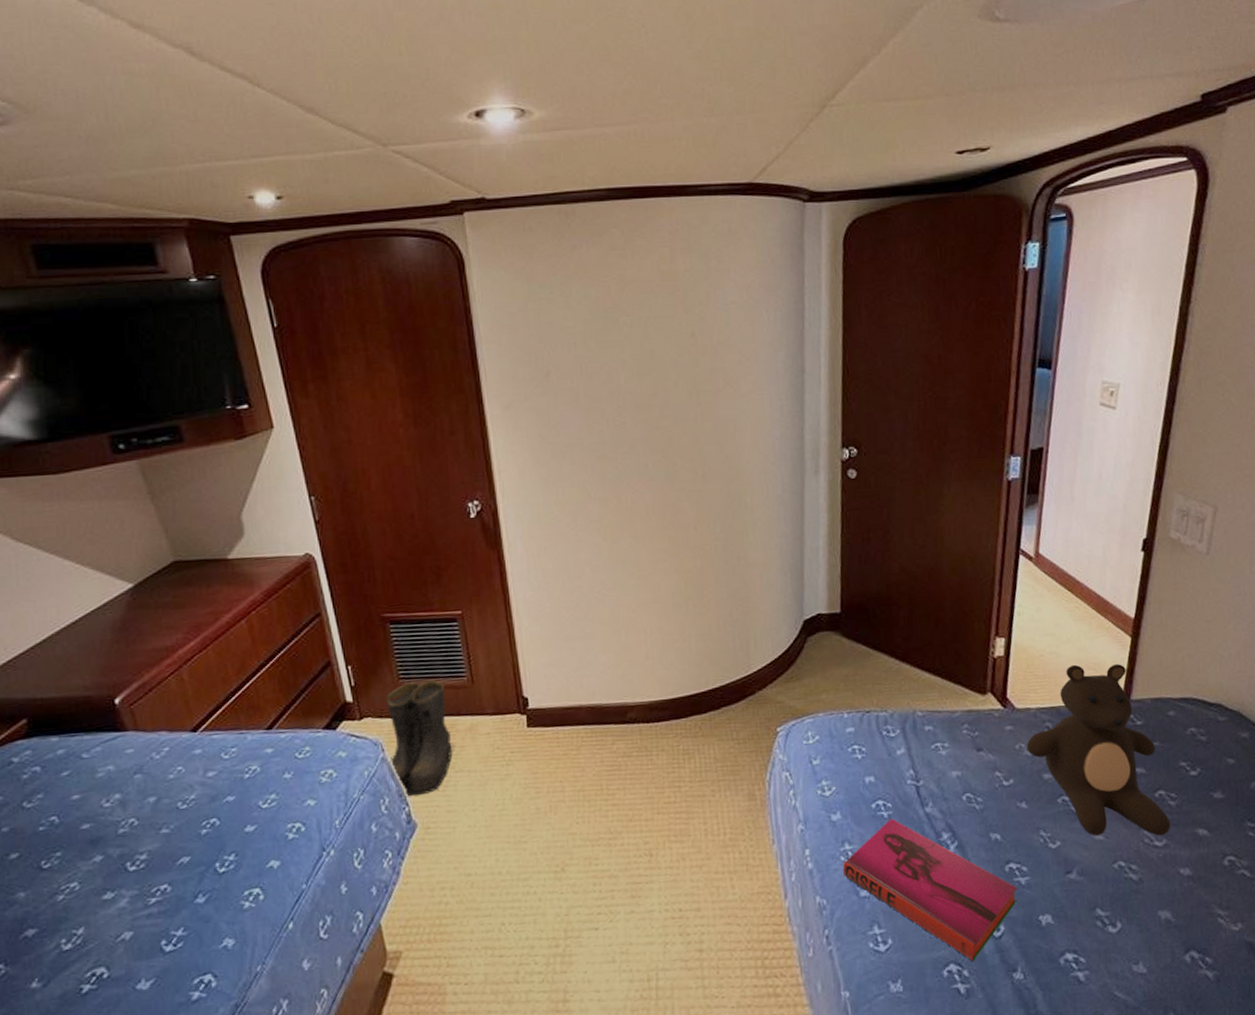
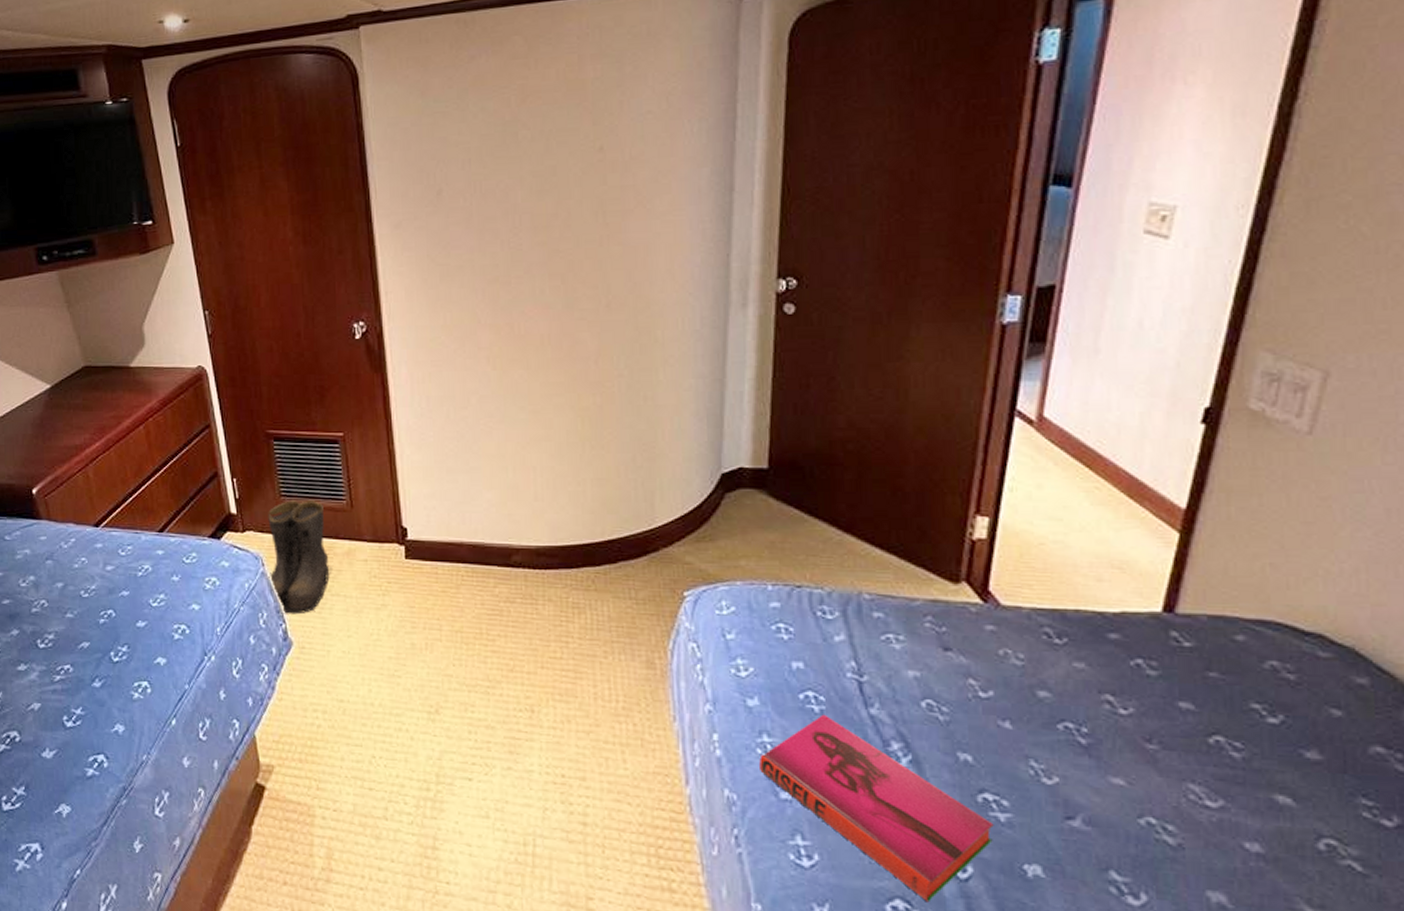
teddy bear: present [1026,664,1171,836] -> none [1014,559,1232,795]

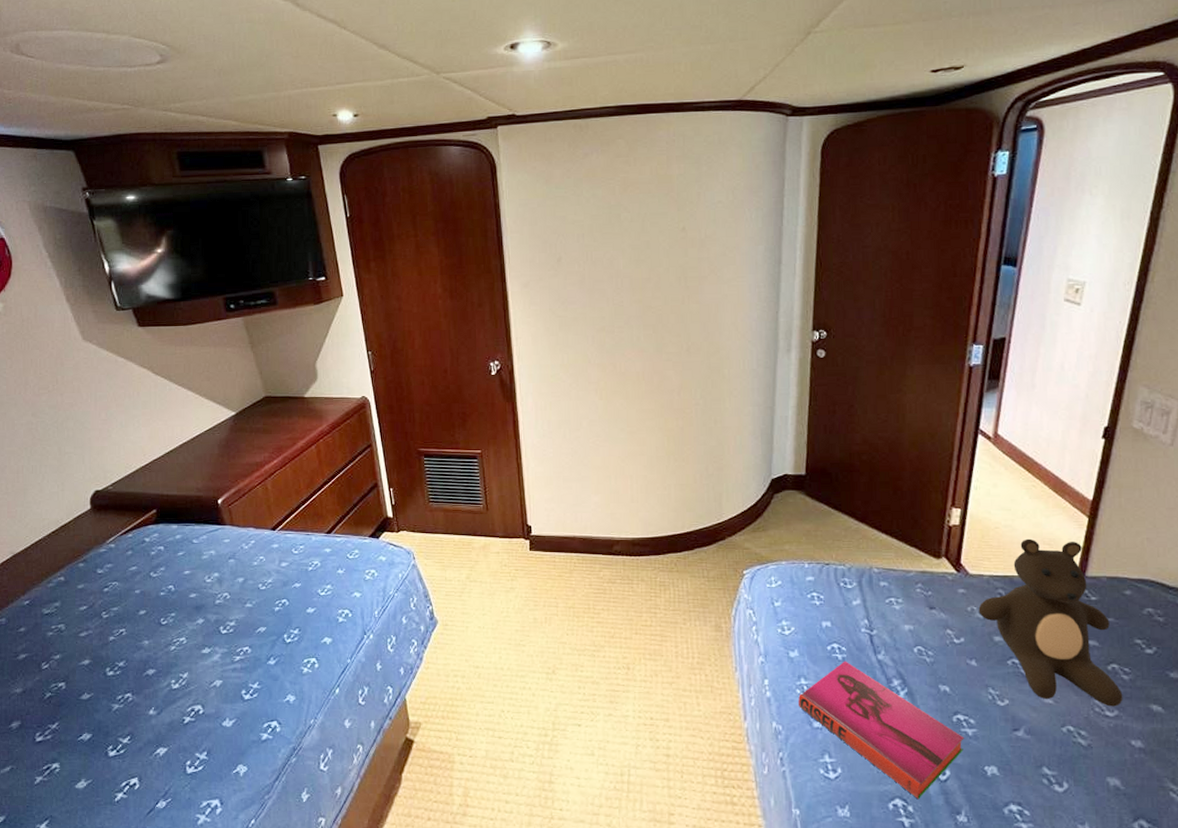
boots: present [268,500,331,615] -> none [419,505,470,598]
teddy bear: none [1014,559,1232,795] -> present [978,538,1123,707]

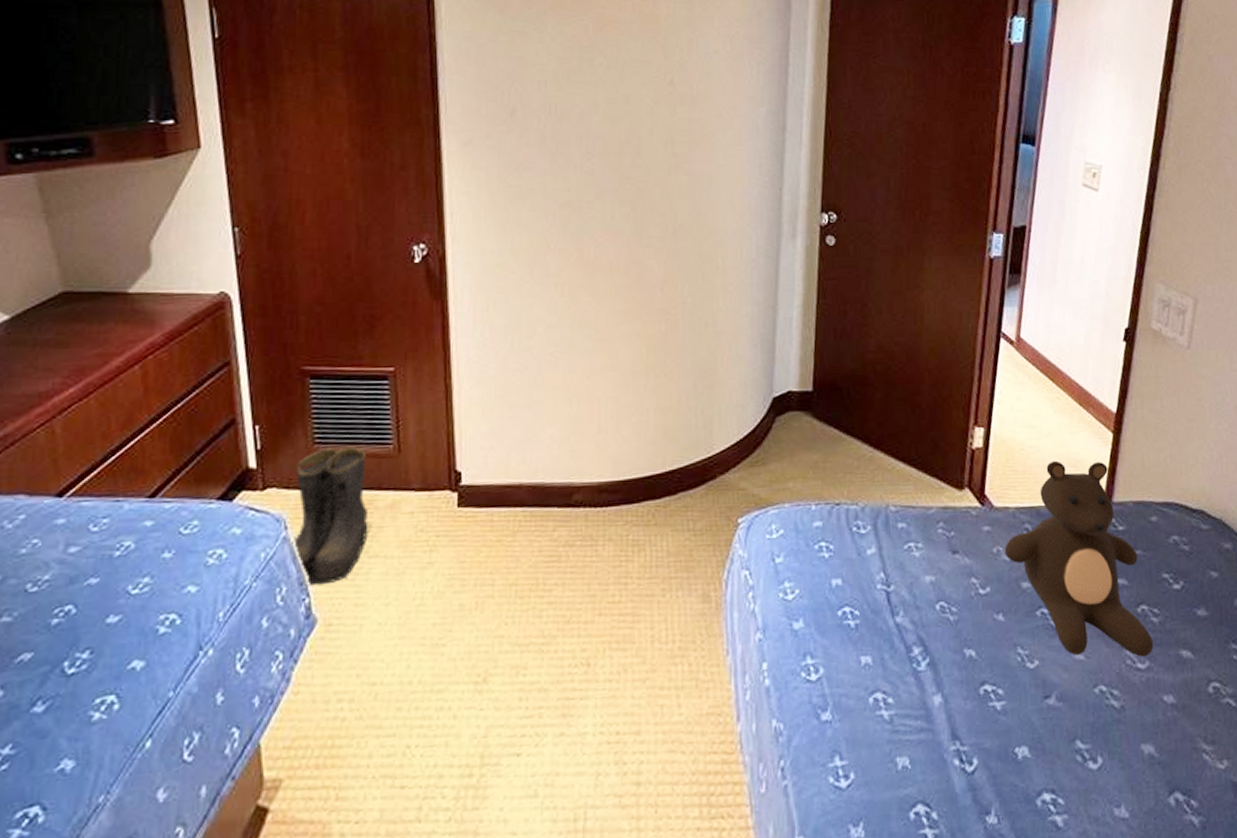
boots: none [419,505,470,598] -> present [292,447,370,586]
hardback book: present [798,661,964,800] -> none [804,628,993,802]

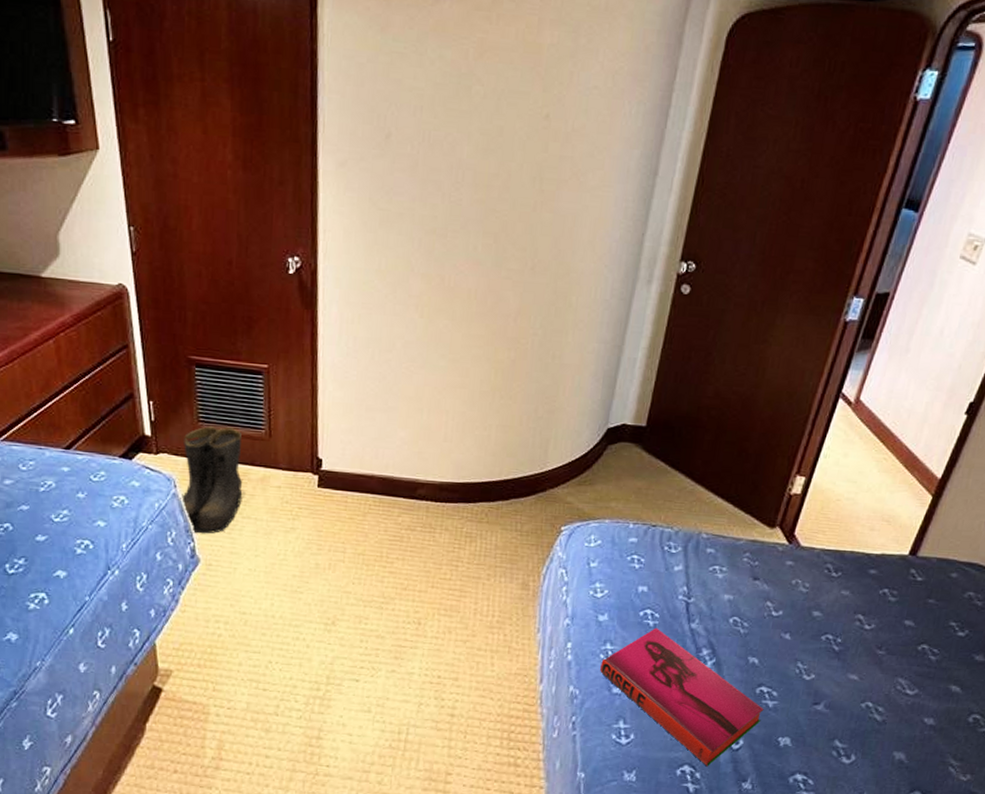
hardback book: none [804,628,993,802] -> present [600,627,764,767]
teddy bear: present [1004,460,1154,657] -> none [802,513,930,686]

